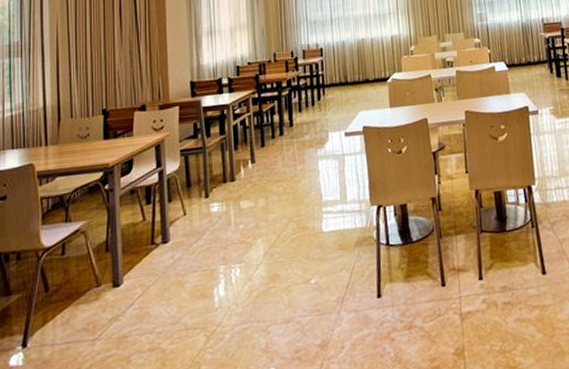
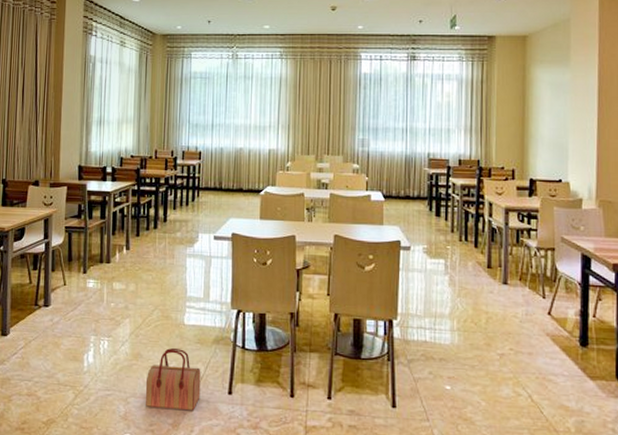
handbag: none [286,259,348,332] -> present [145,348,201,411]

